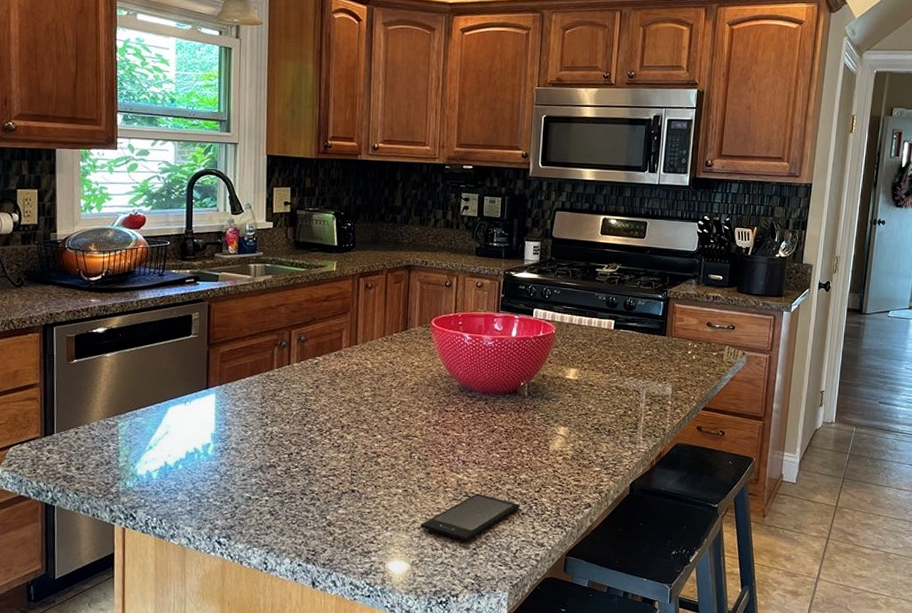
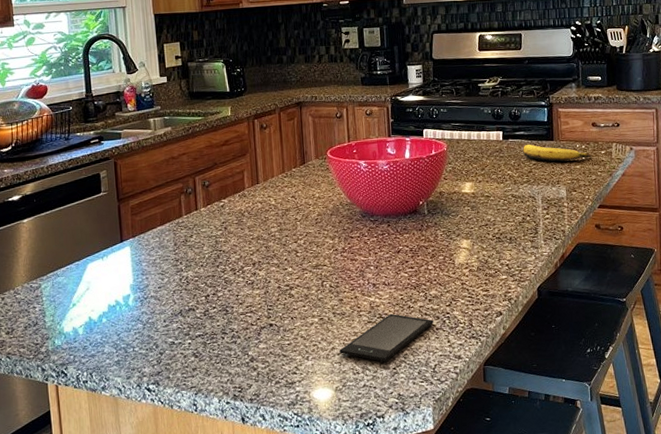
banana: none [633,336,703,359] -> present [523,144,593,162]

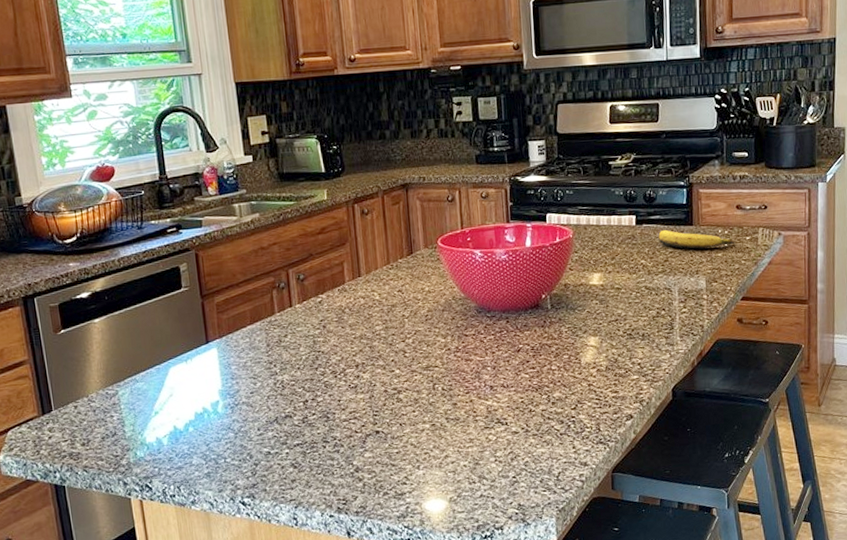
smartphone: present [339,313,434,362] -> none [453,418,557,471]

